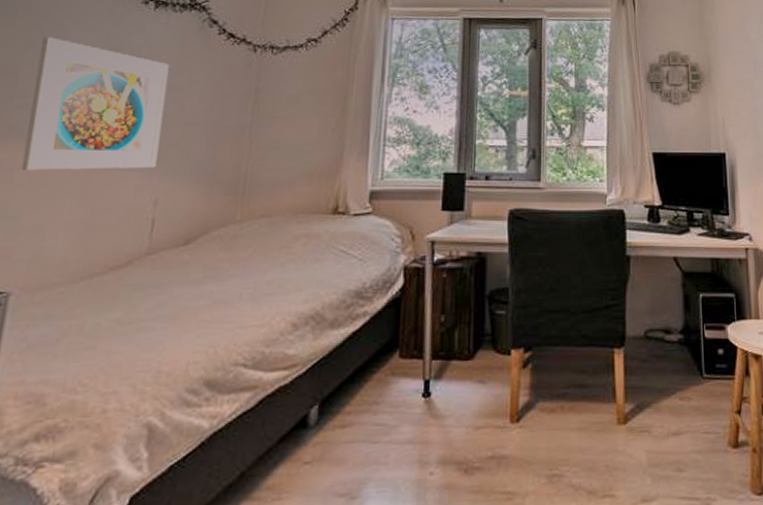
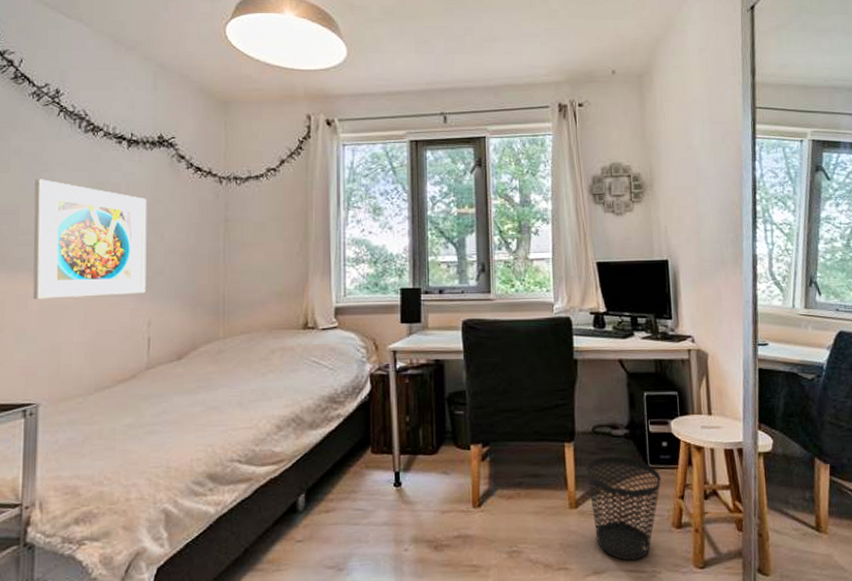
wastebasket: none [637,364,717,486] -> present [586,456,661,561]

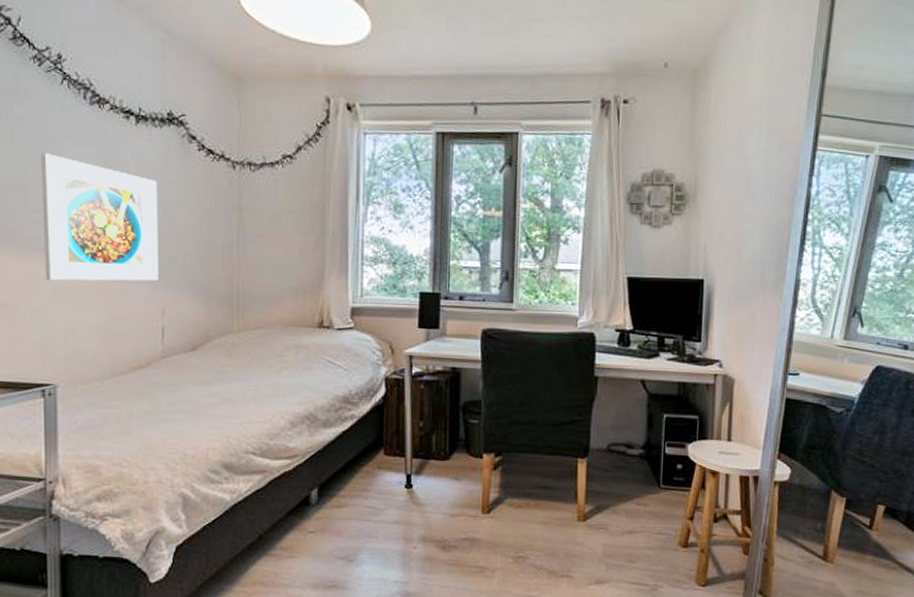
wastebasket: present [586,456,661,561] -> none [598,474,672,574]

